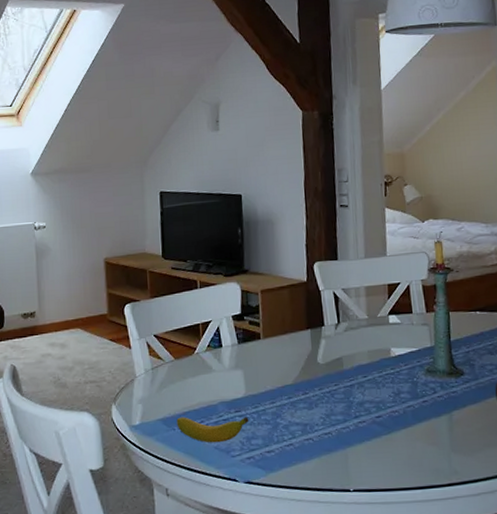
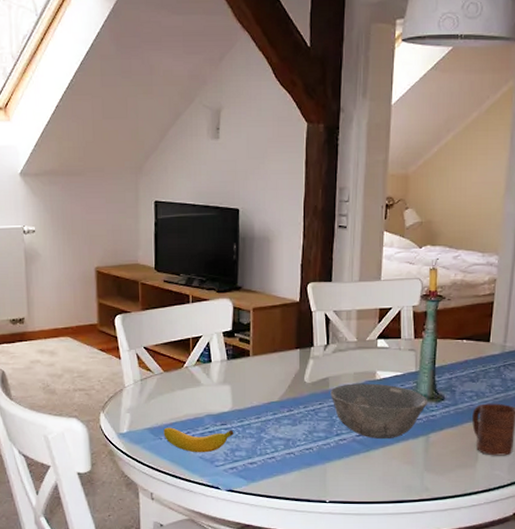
bowl: none [345,360,447,419] -> present [330,383,427,439]

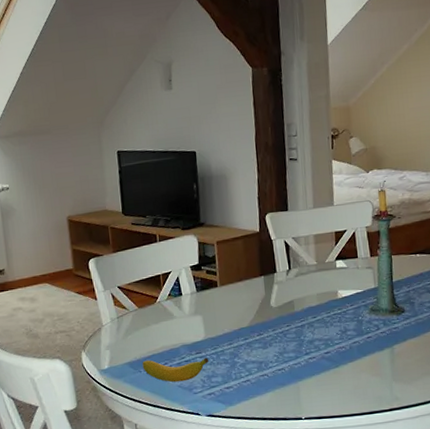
bowl: present [330,383,427,439] -> none [296,302,389,355]

